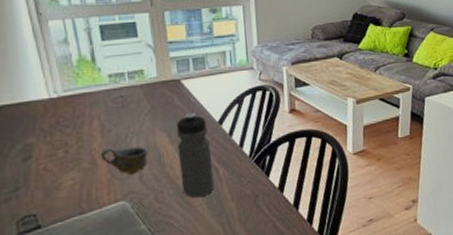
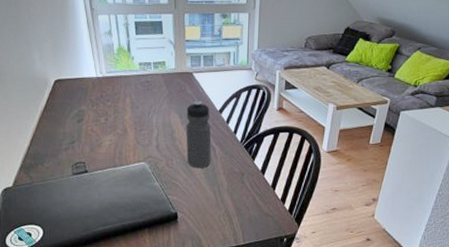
cup: present [100,146,149,176] -> none [130,120,164,144]

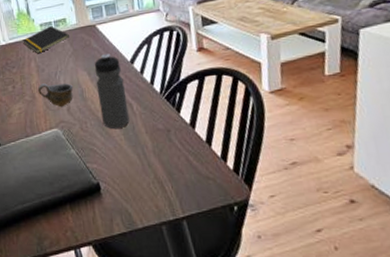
notepad: none [120,66,166,92] -> present [23,25,69,54]
cup: none [130,120,164,144] -> present [37,83,74,108]

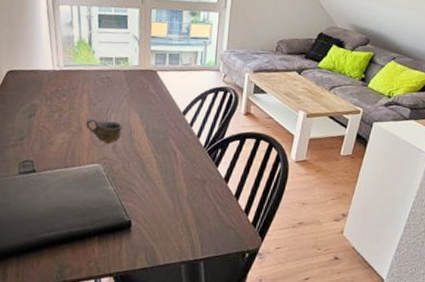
notepad: present [23,25,69,54] -> none [79,61,128,87]
water bottle: present [94,54,130,129] -> none [145,101,173,173]

